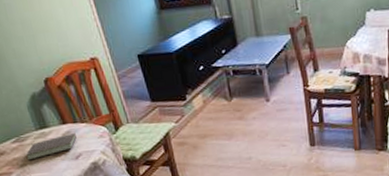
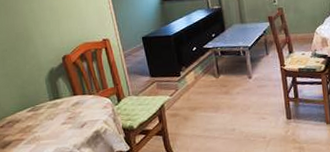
book: present [25,133,77,161] -> none [38,104,84,128]

